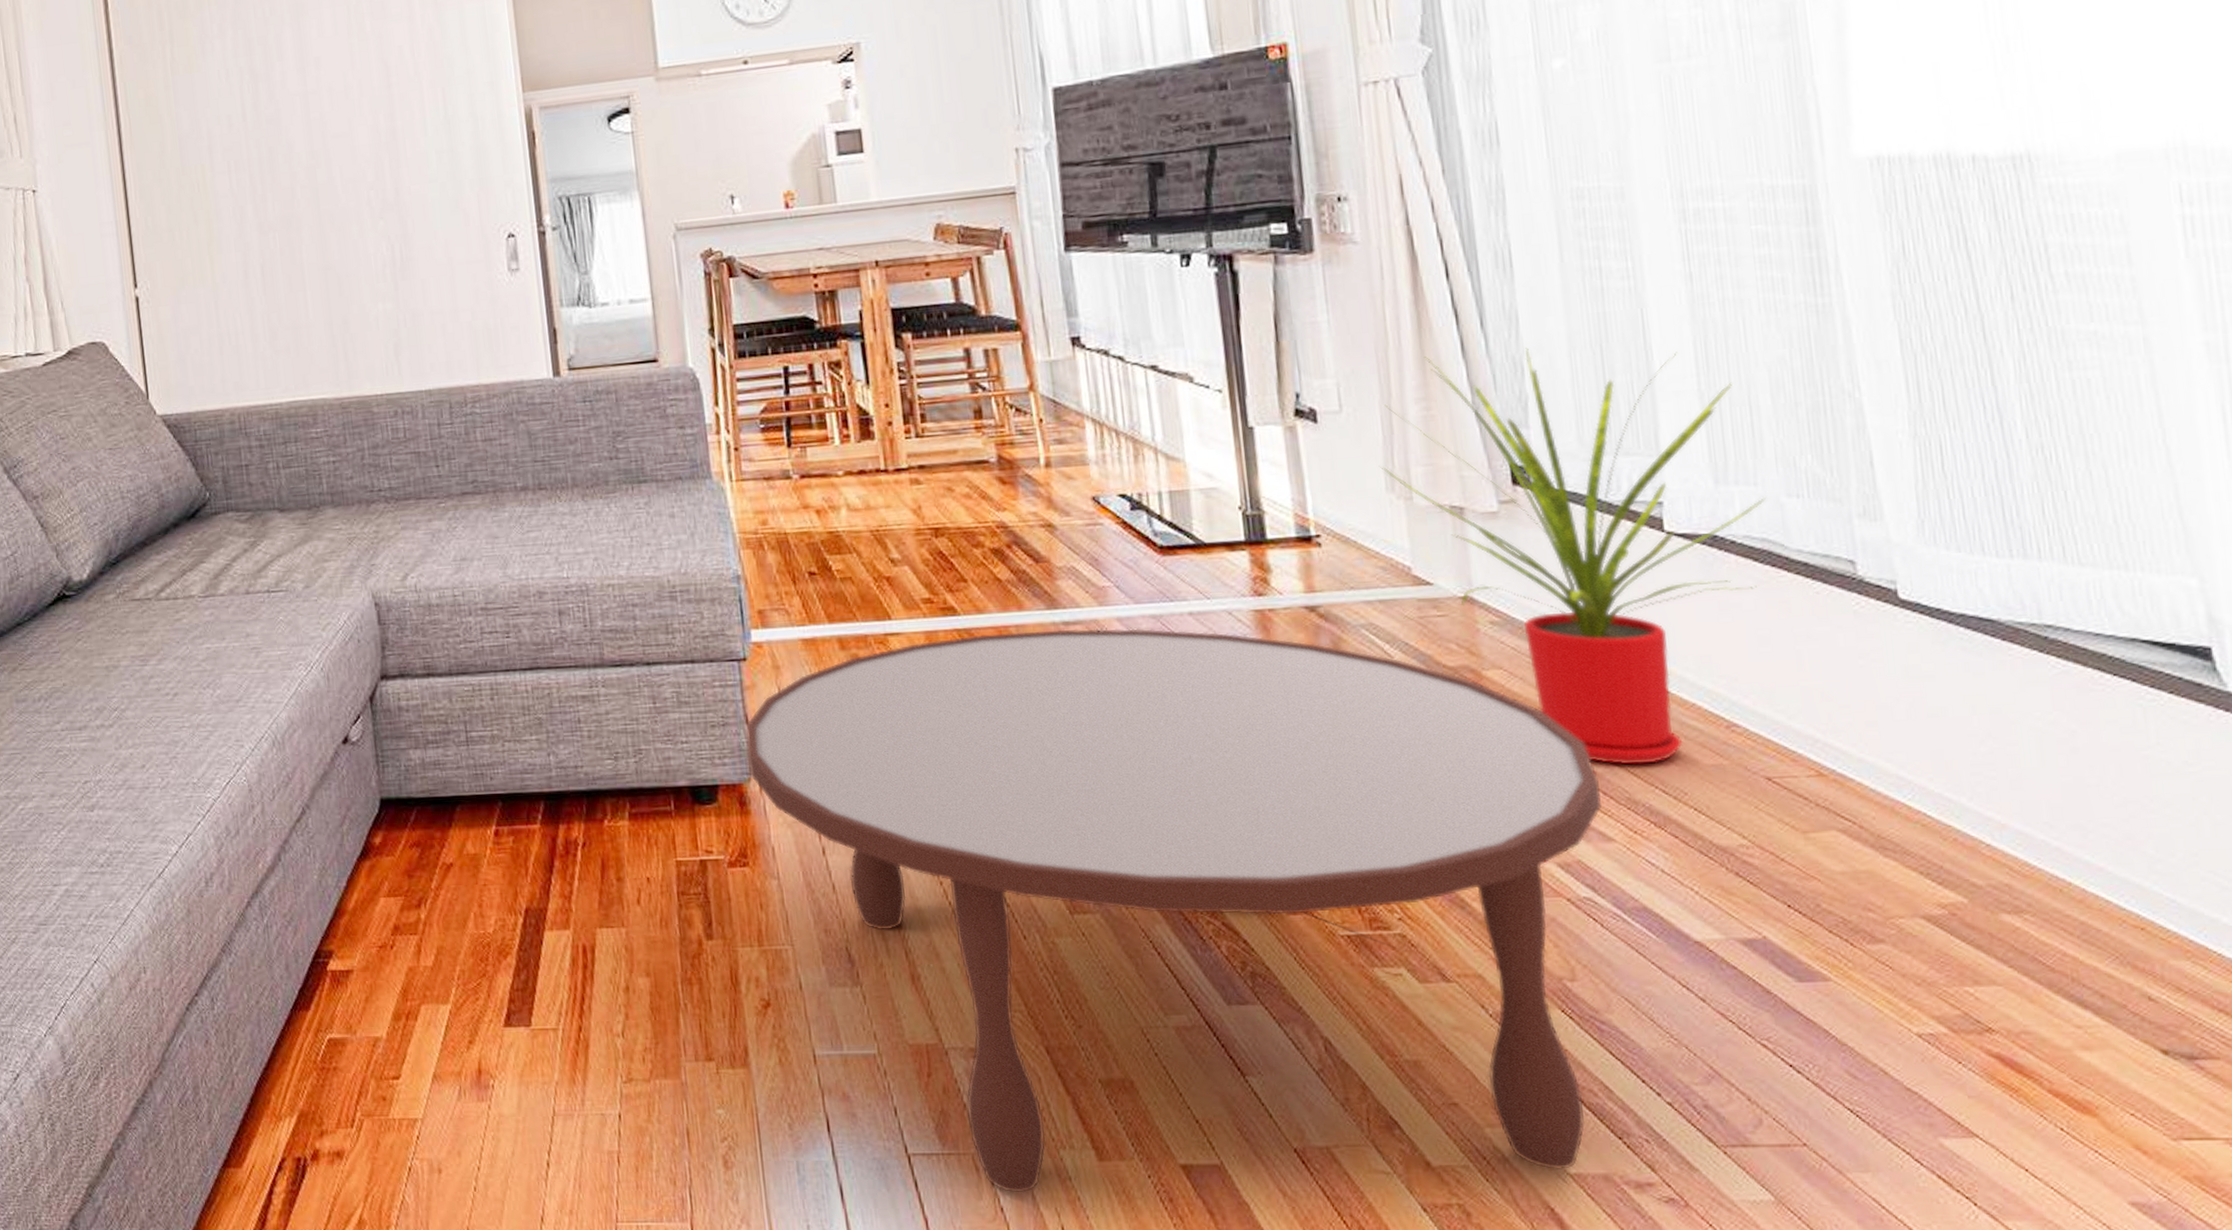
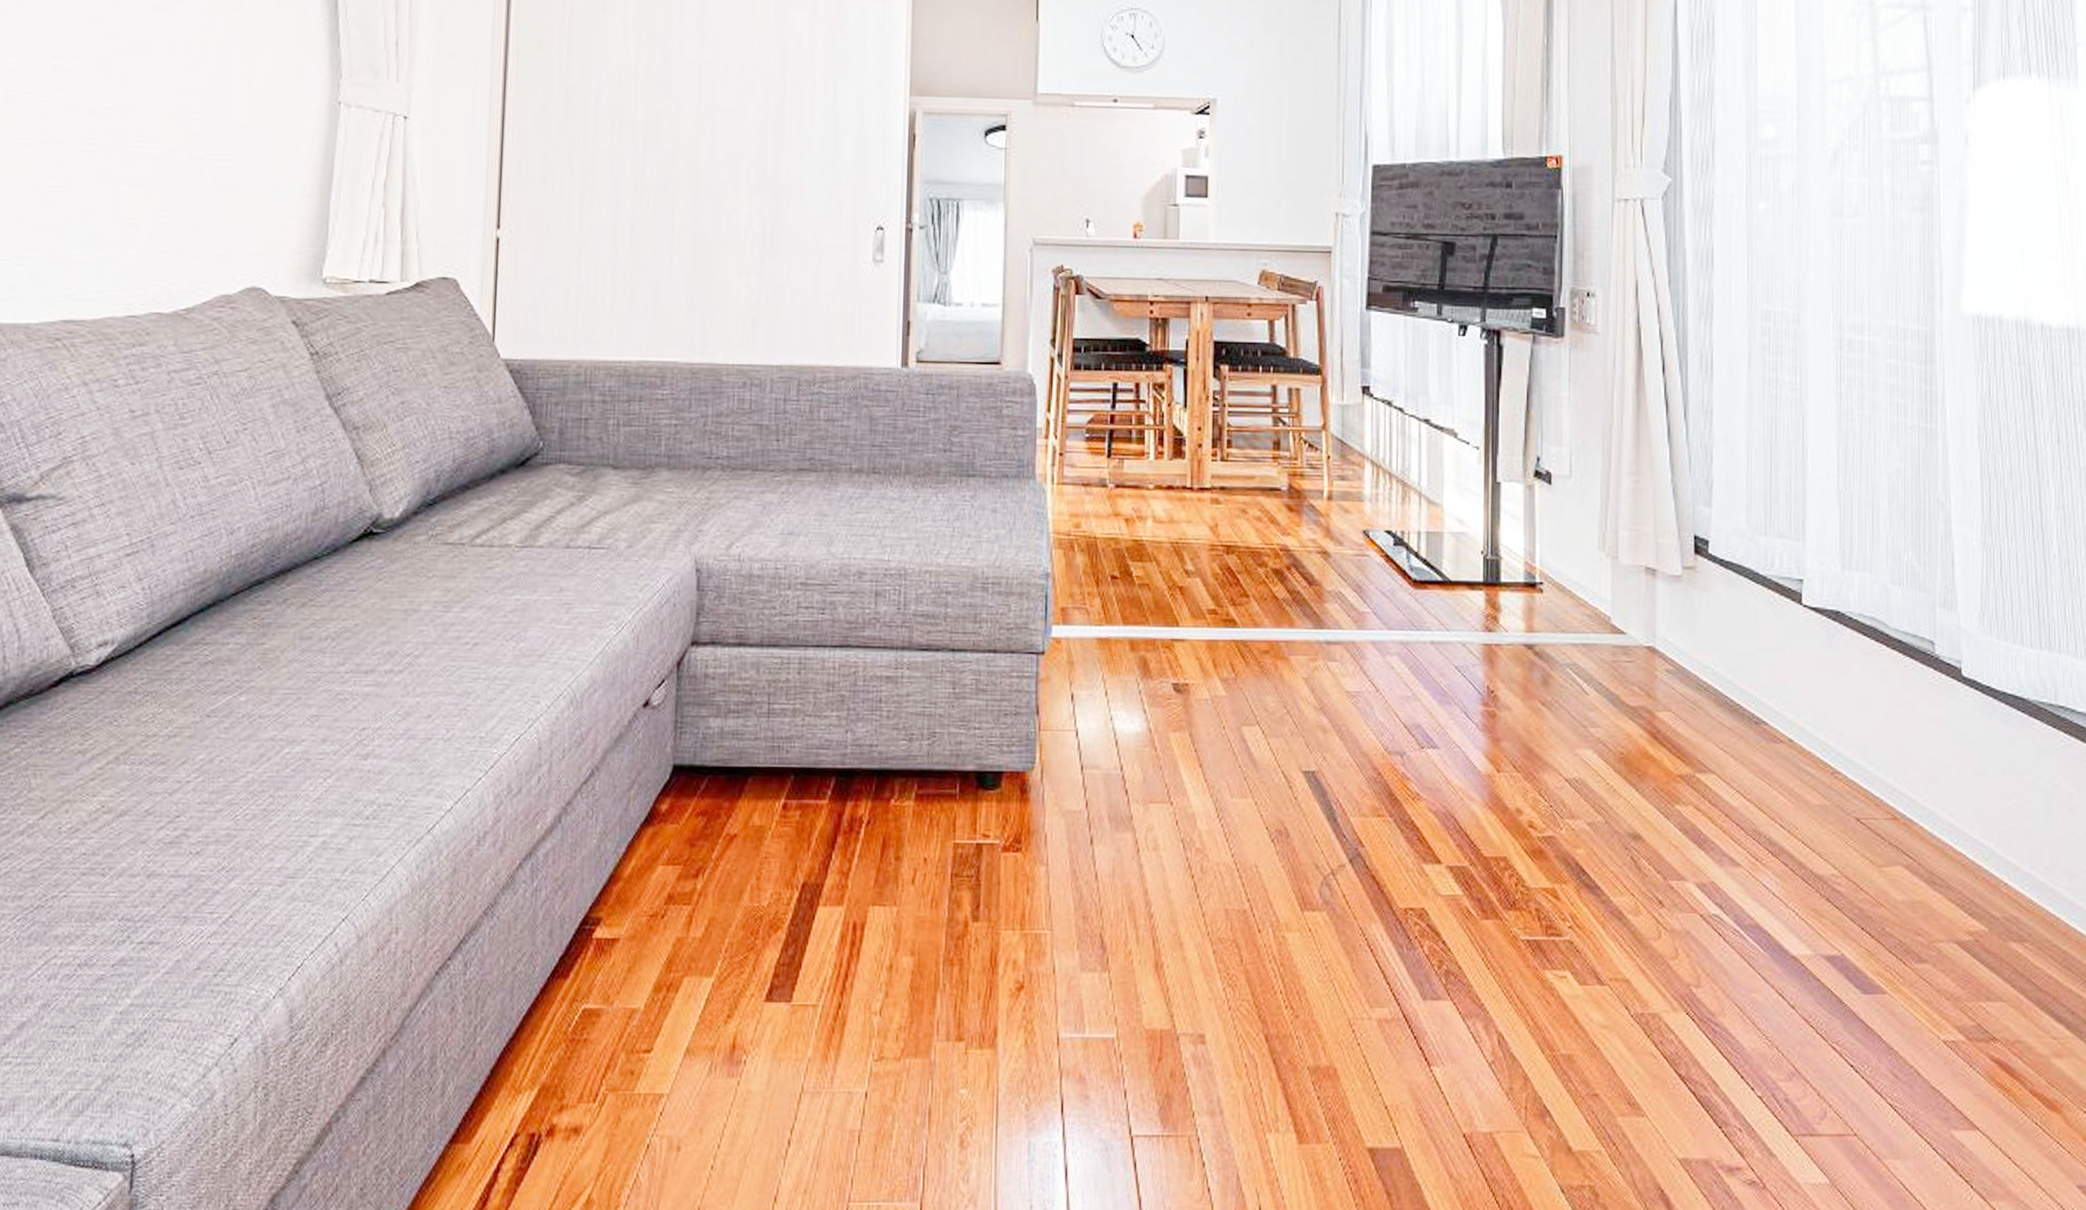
coffee table: present [746,628,1602,1193] -> none [1033,647,1734,1174]
house plant: present [1378,348,1767,765] -> none [1595,437,1878,801]

